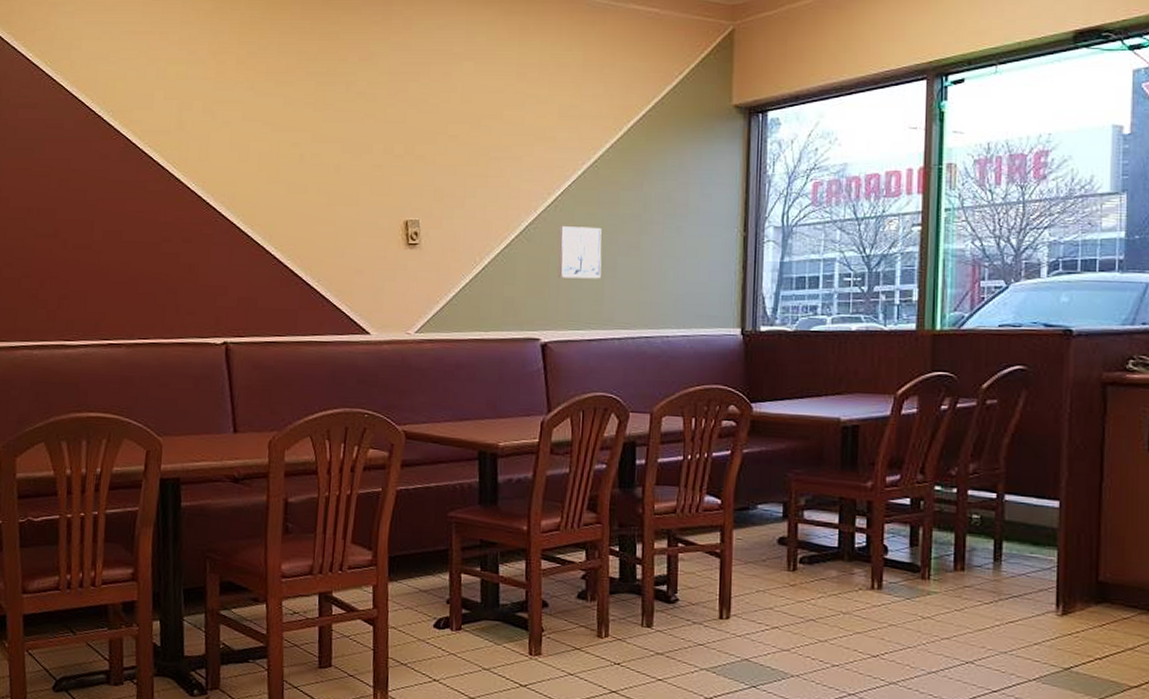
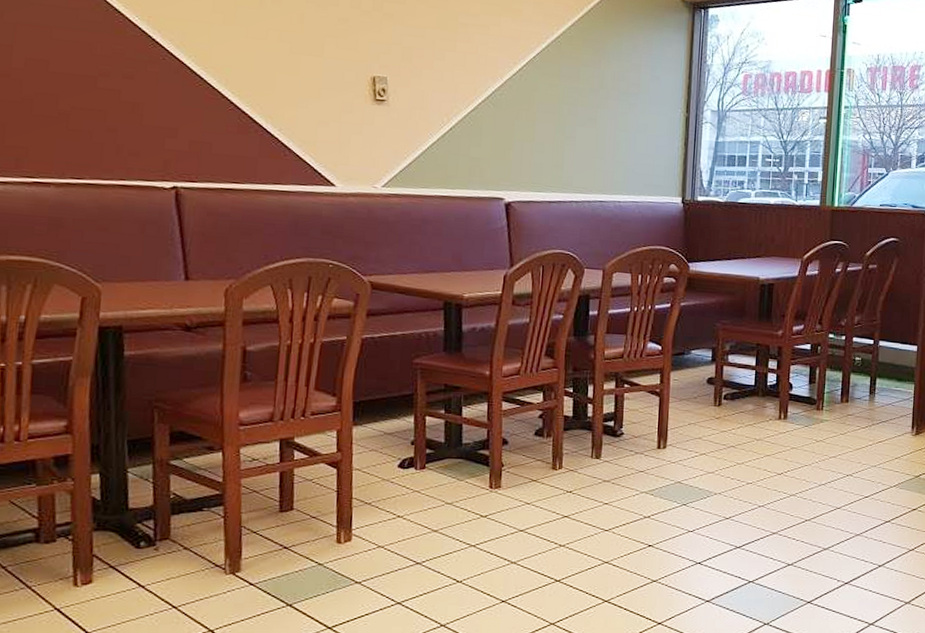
wall art: present [557,226,602,279] -> none [521,94,563,146]

